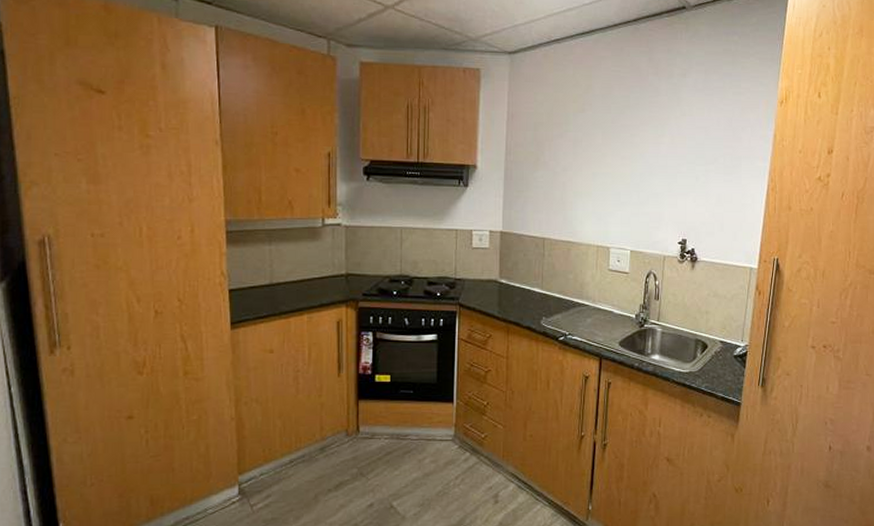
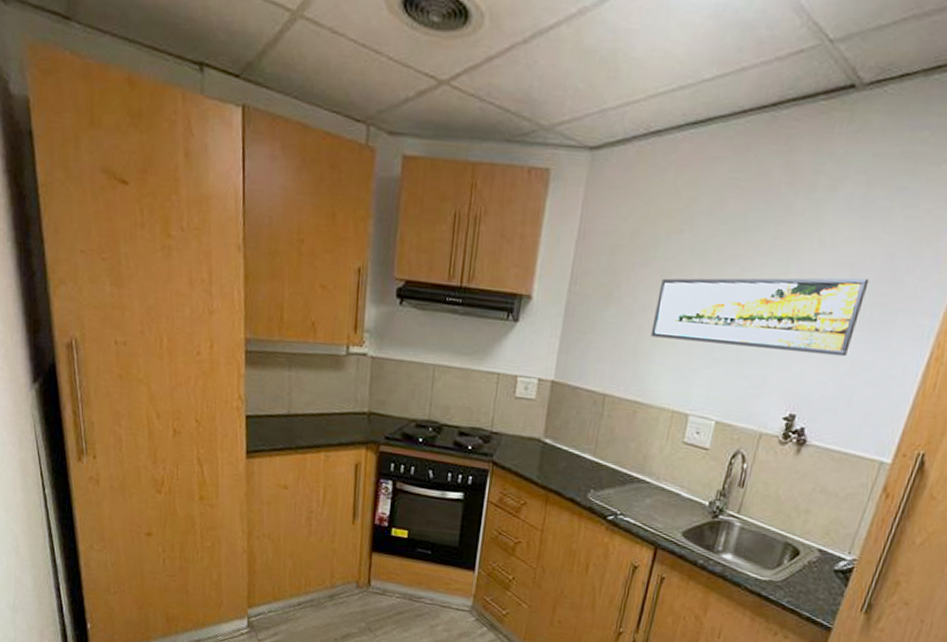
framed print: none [573,136,719,193] -> present [650,277,869,357]

